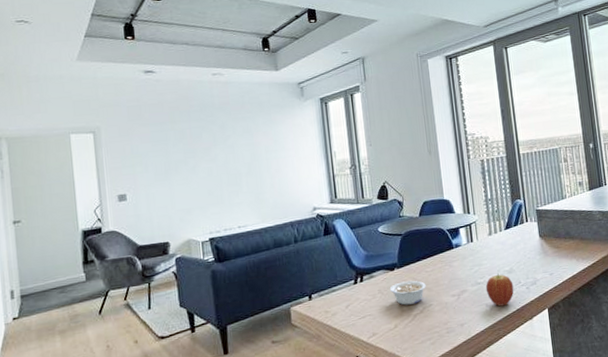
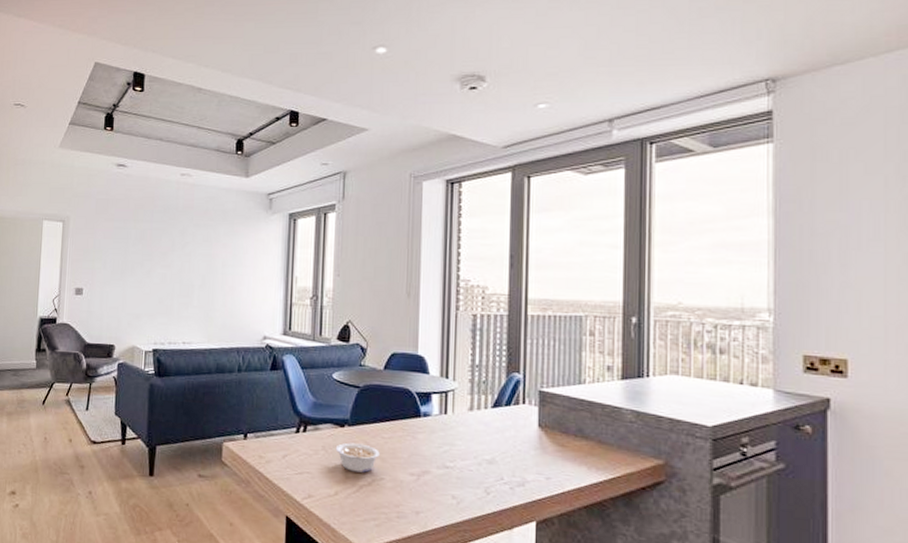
fruit: present [485,273,514,307] -> none [455,460,493,504]

